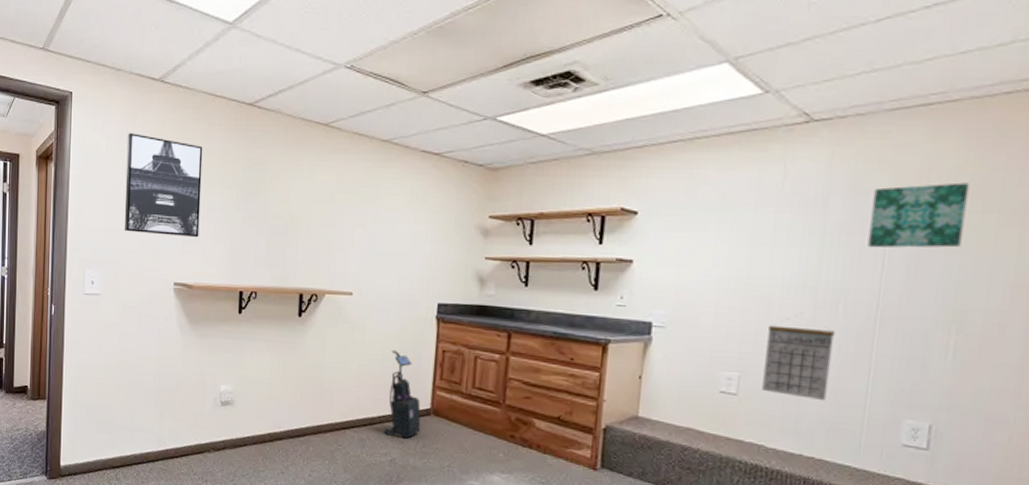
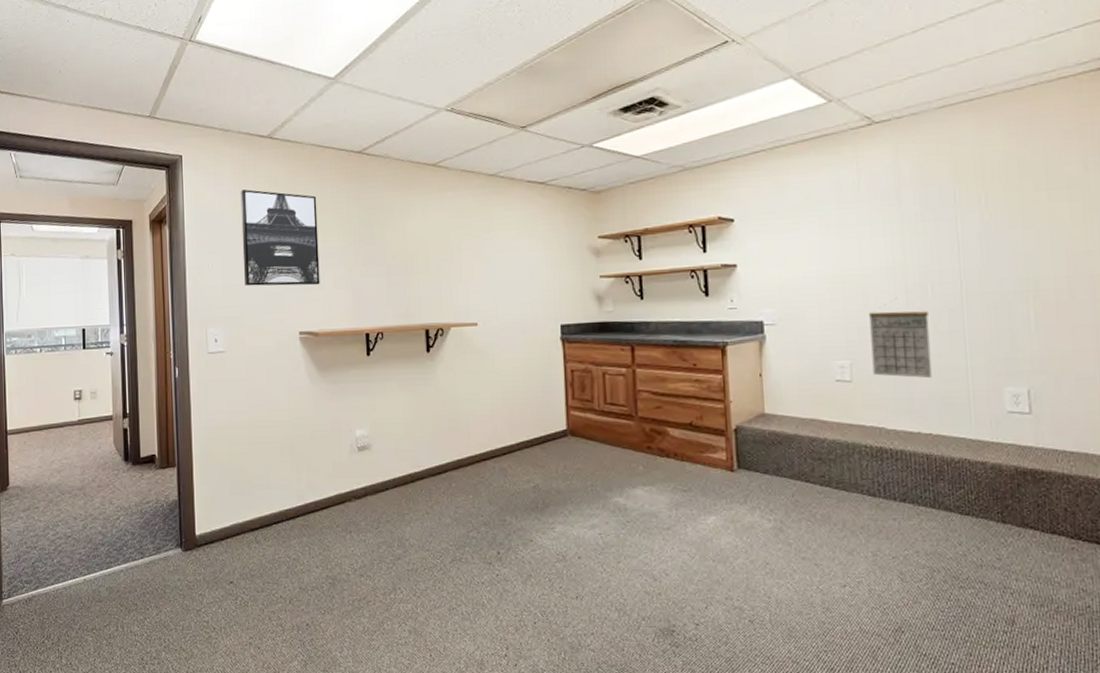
vacuum cleaner: present [383,349,421,439] -> none [522,374,560,463]
wall art: present [867,182,970,248] -> none [938,165,1022,232]

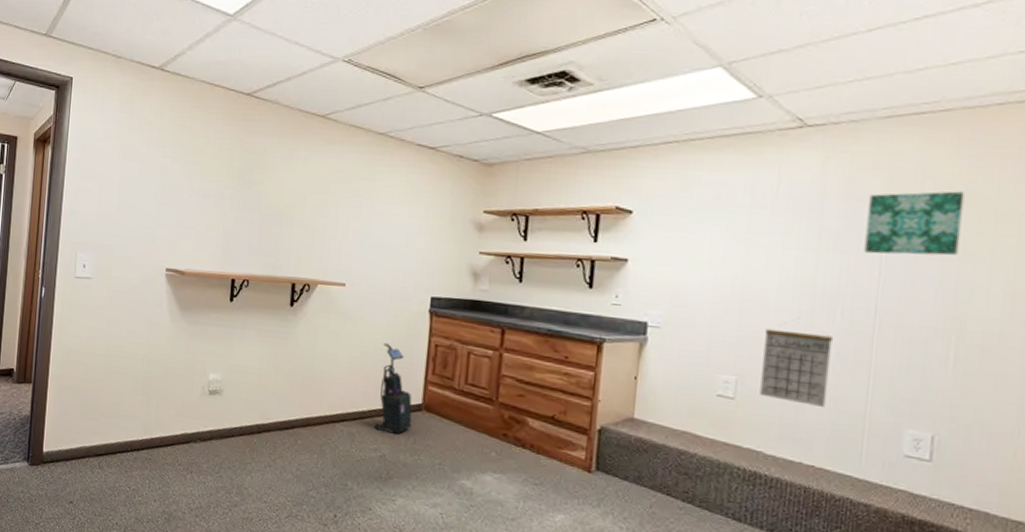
wall art: present [240,189,320,286] -> none [118,119,200,224]
vacuum cleaner: none [522,374,560,463] -> present [373,342,412,434]
wall art: none [938,165,1022,232] -> present [864,191,965,256]

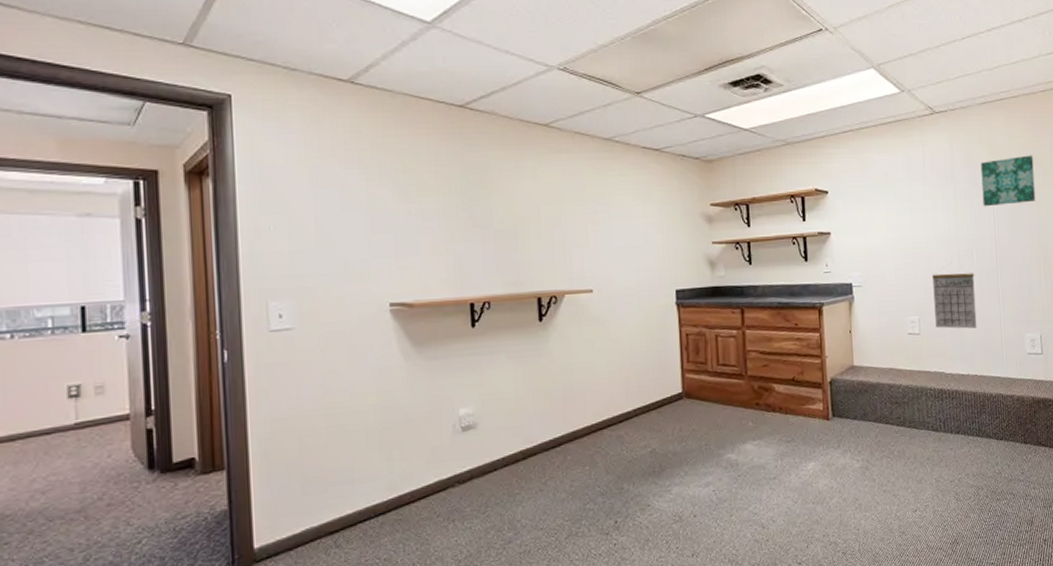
vacuum cleaner: present [373,342,412,434] -> none [638,340,676,427]

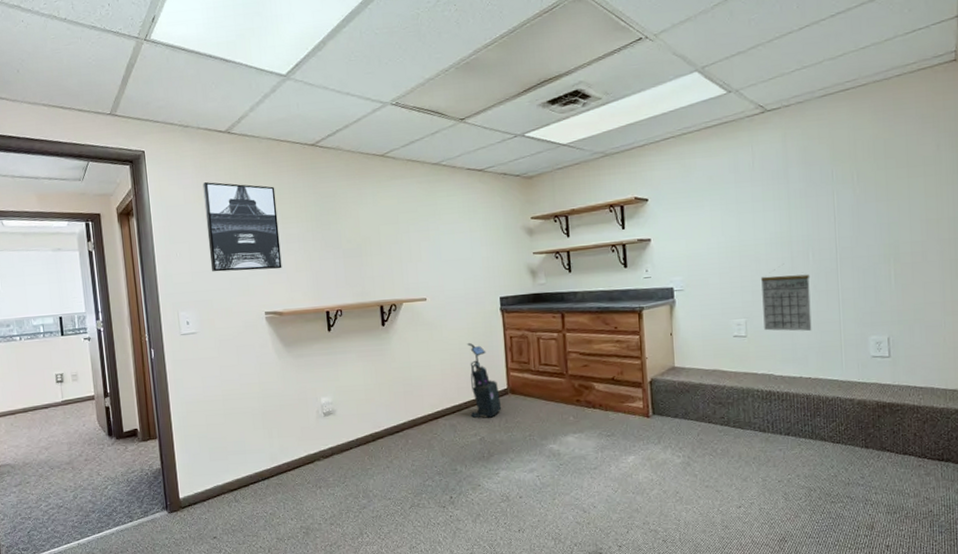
wall art: none [312,140,415,252] -> present [202,182,282,272]
vacuum cleaner: none [638,340,676,427] -> present [467,342,502,418]
wall art: present [980,155,1036,207] -> none [819,146,886,206]

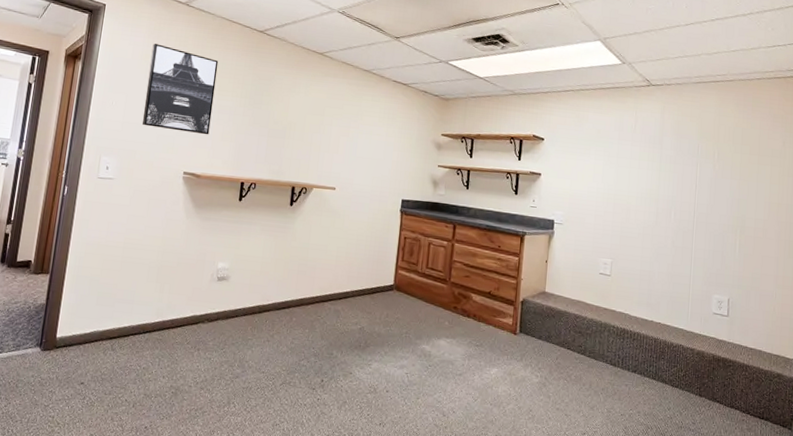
vacuum cleaner: present [467,342,502,418] -> none [355,235,386,310]
calendar: present [761,269,812,332] -> none [626,220,670,281]

